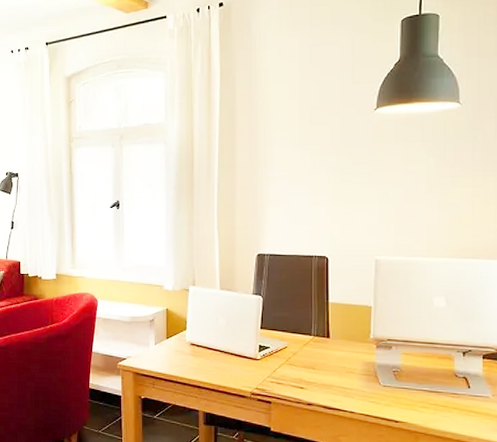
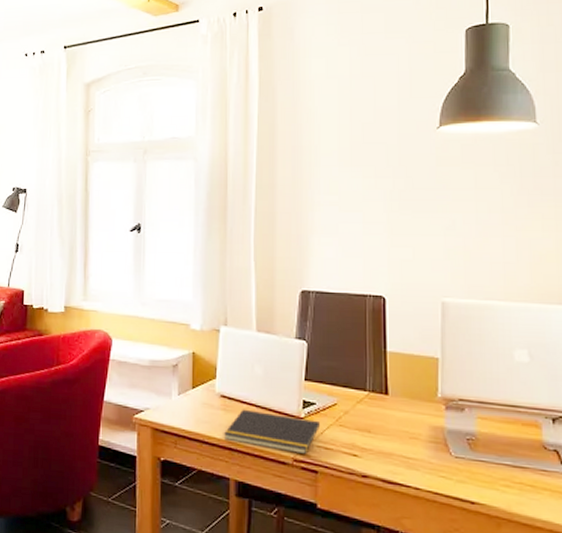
notepad: none [193,354,274,388] -> present [223,409,321,454]

